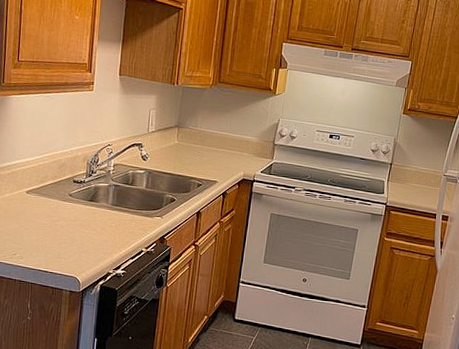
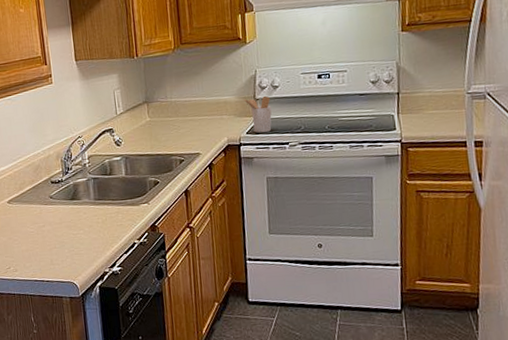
utensil holder: none [264,141,287,175] -> present [244,95,272,133]

